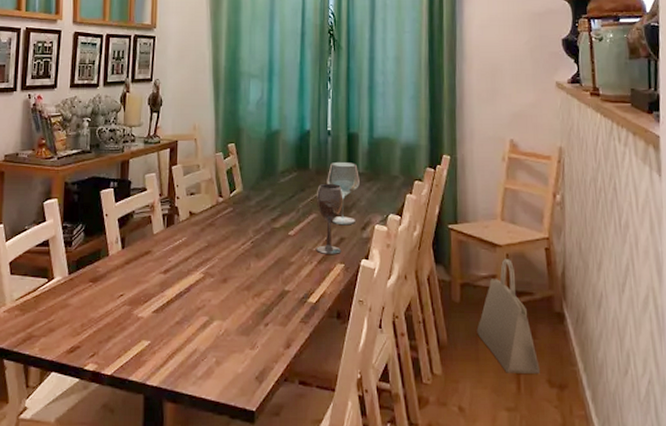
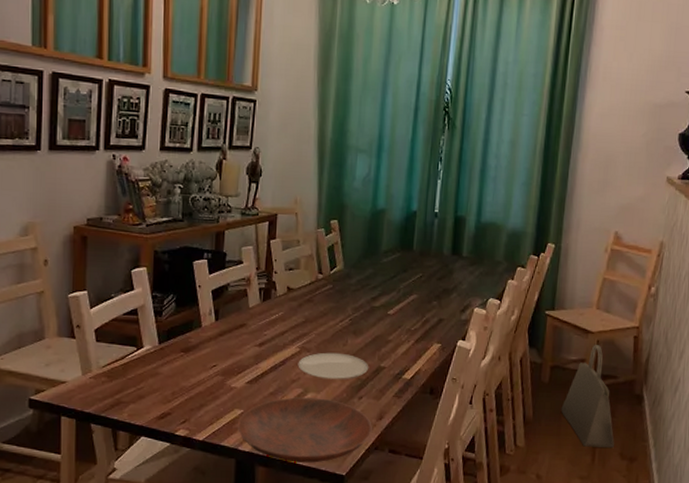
bowl: none [144,326,280,398] -> present [237,397,372,463]
plate: none [202,277,273,306] -> present [298,352,369,380]
wine glass: present [316,183,344,254] -> none [414,265,446,334]
wine glass: present [327,161,360,224] -> none [430,244,463,306]

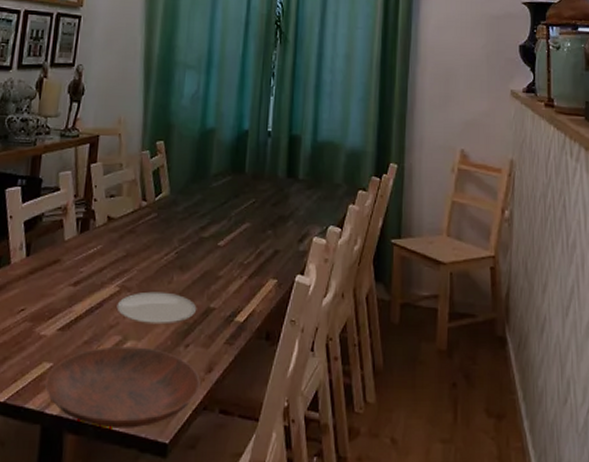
handbag: present [561,345,614,448] -> none [415,278,478,402]

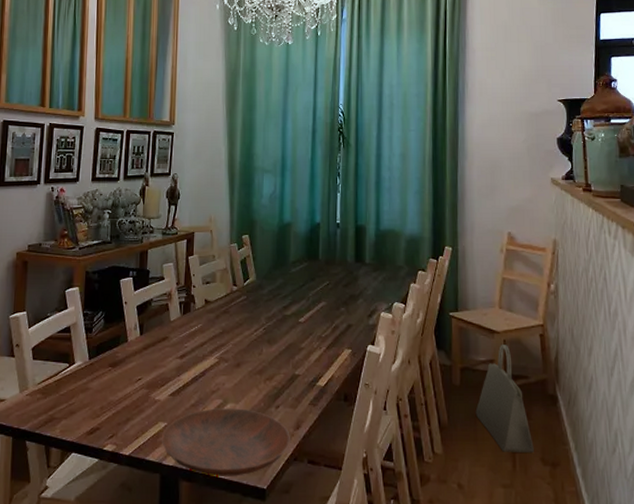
plate: present [116,291,197,325] -> none [217,362,284,389]
handbag: none [415,278,478,402] -> present [475,345,534,452]

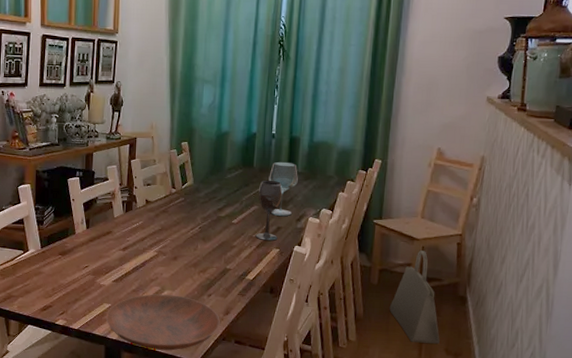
wine glass: none [325,273,351,340] -> present [256,180,283,241]
wine glass: none [336,252,367,312] -> present [269,161,298,216]

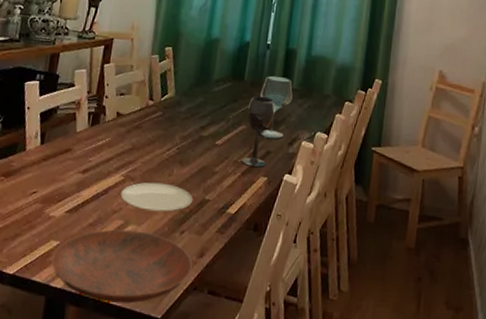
plate: none [155,256,217,280] -> present [120,182,194,213]
handbag: present [389,250,440,344] -> none [386,184,440,295]

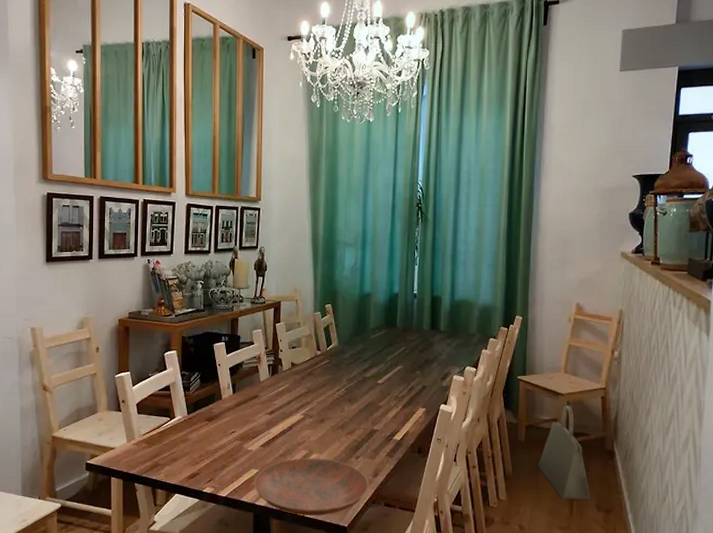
plate: present [120,182,194,213] -> none [303,418,364,442]
wine glass: present [241,95,275,167] -> none [402,339,426,400]
wine glass: present [259,75,293,139] -> none [412,321,441,375]
handbag: none [386,184,440,295] -> present [538,405,590,500]

